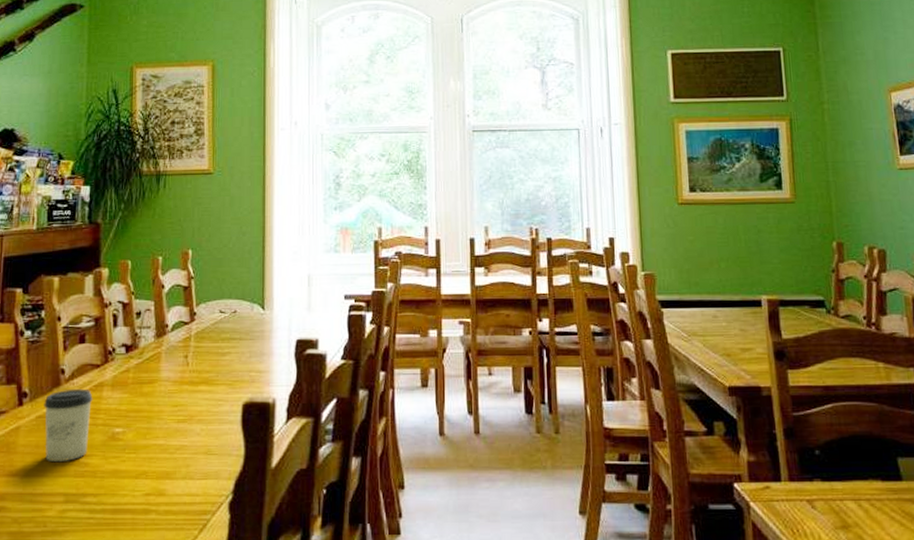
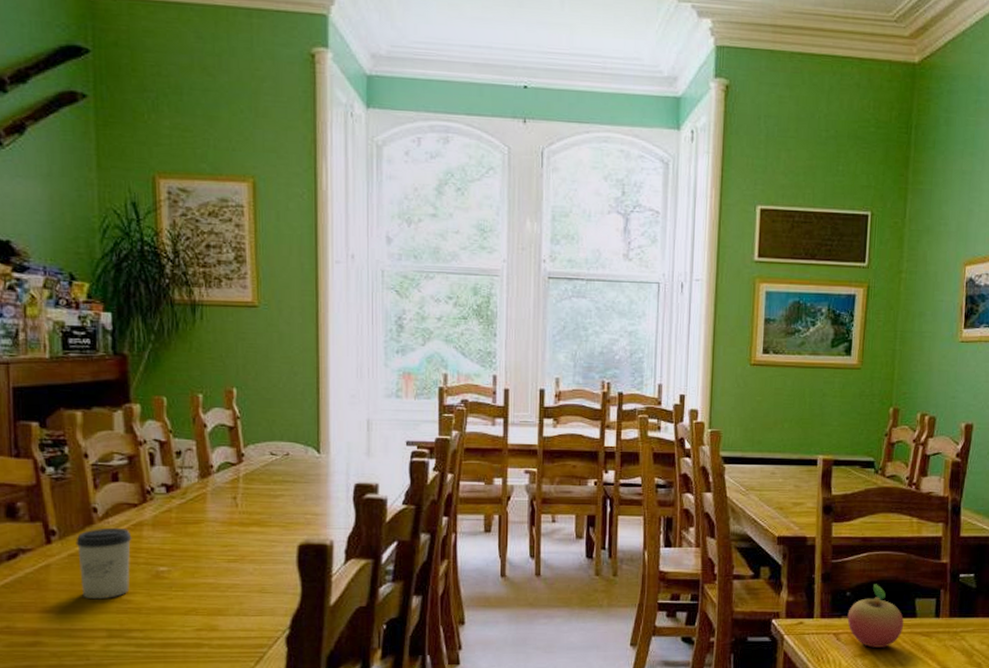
fruit: none [820,440,889,518] -> present [847,584,904,648]

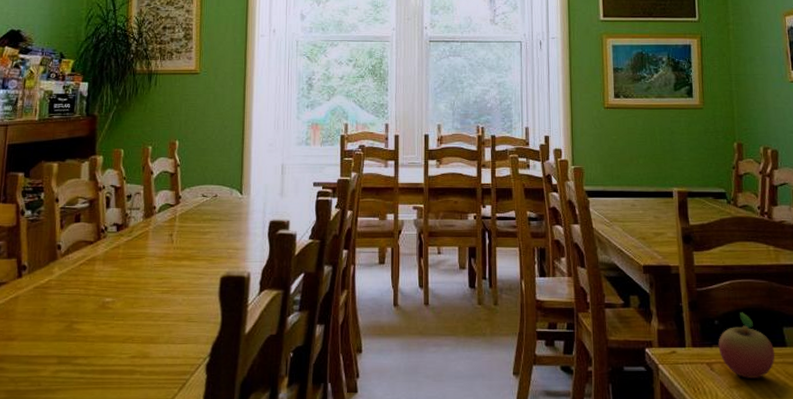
cup: present [76,527,132,600] -> none [41,262,86,328]

